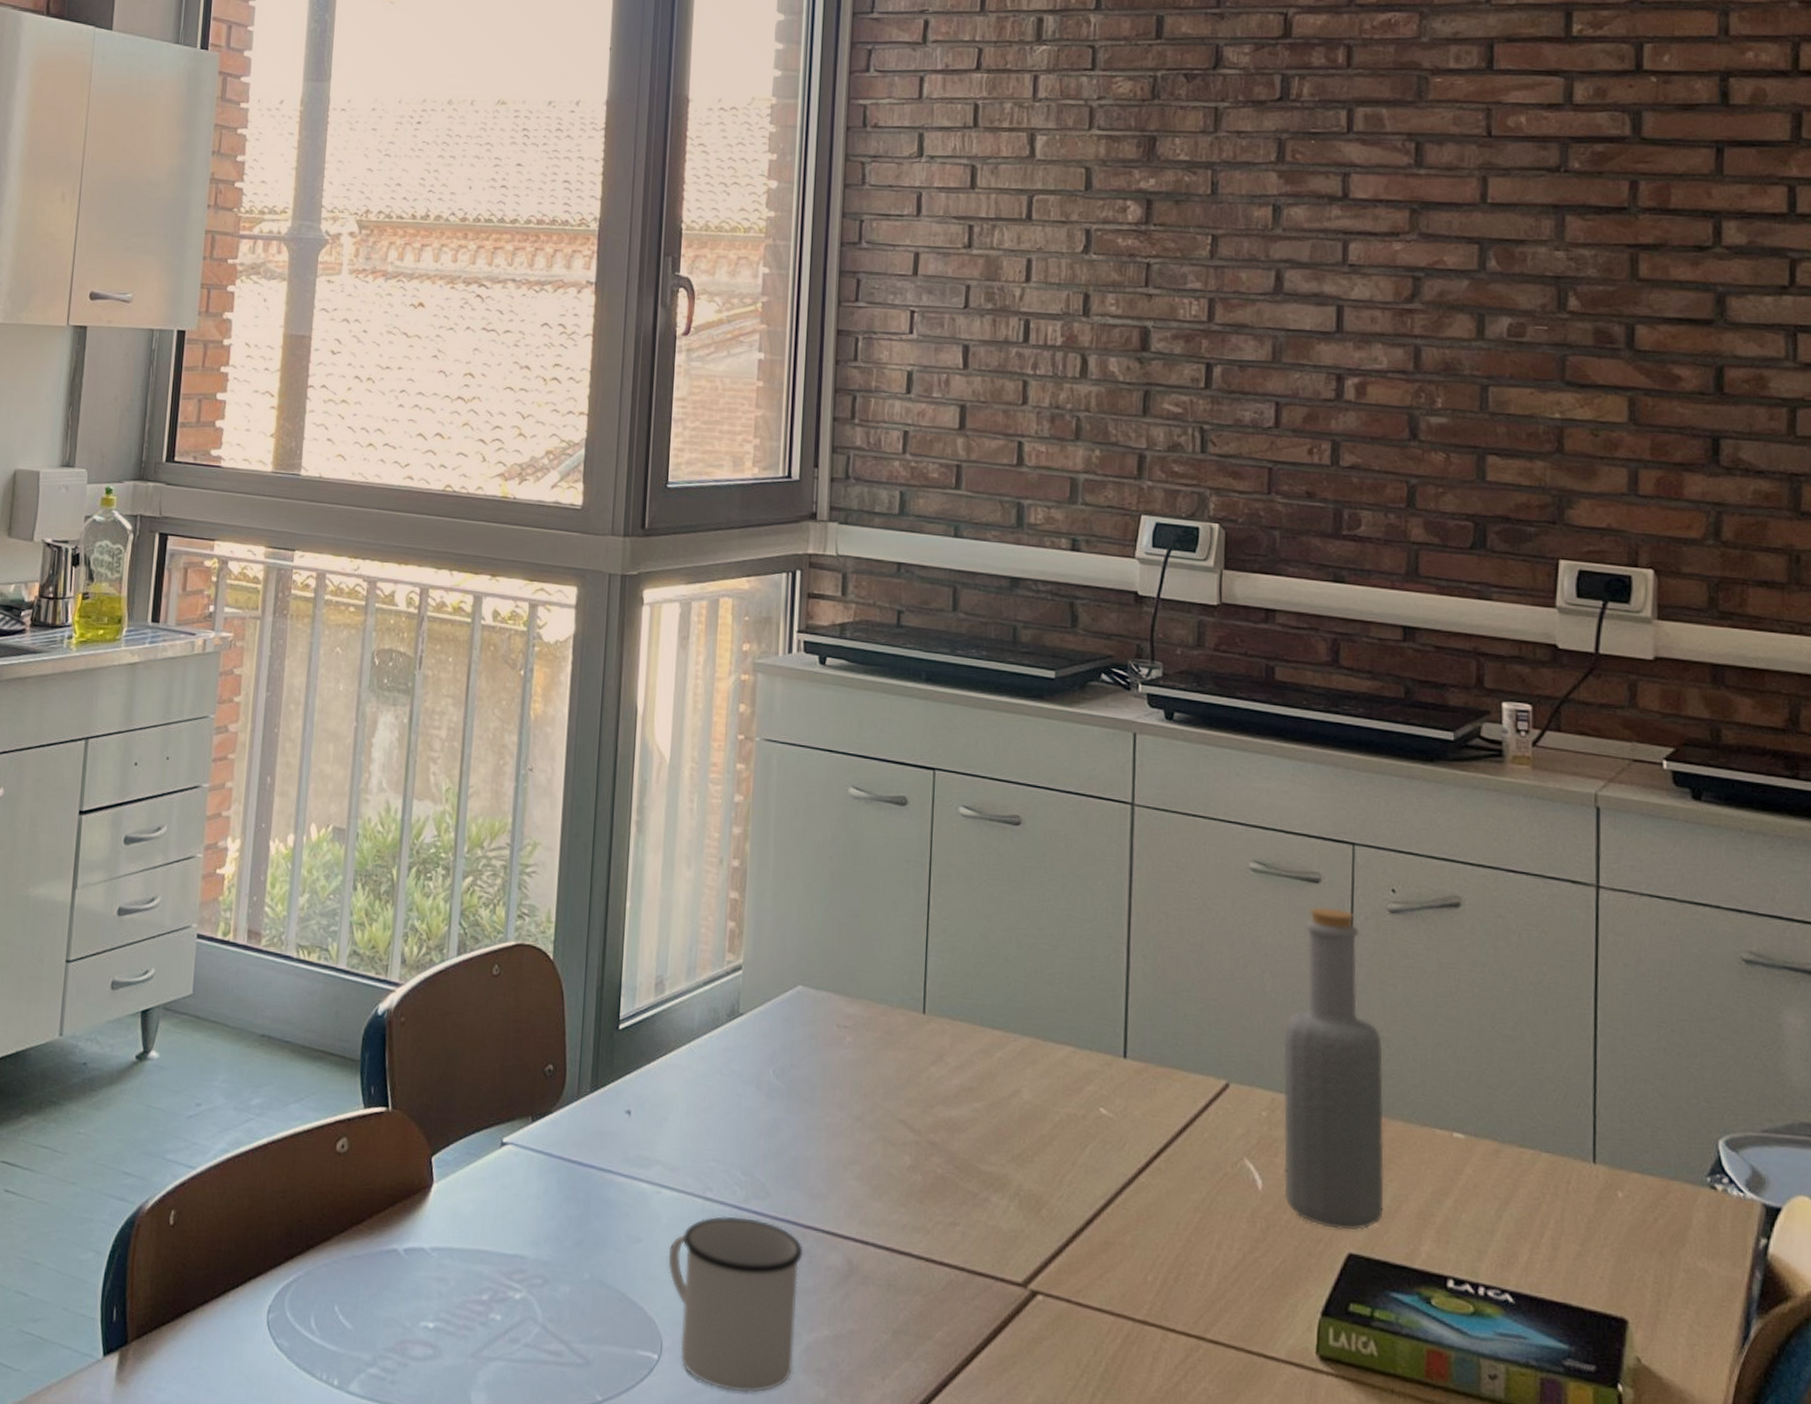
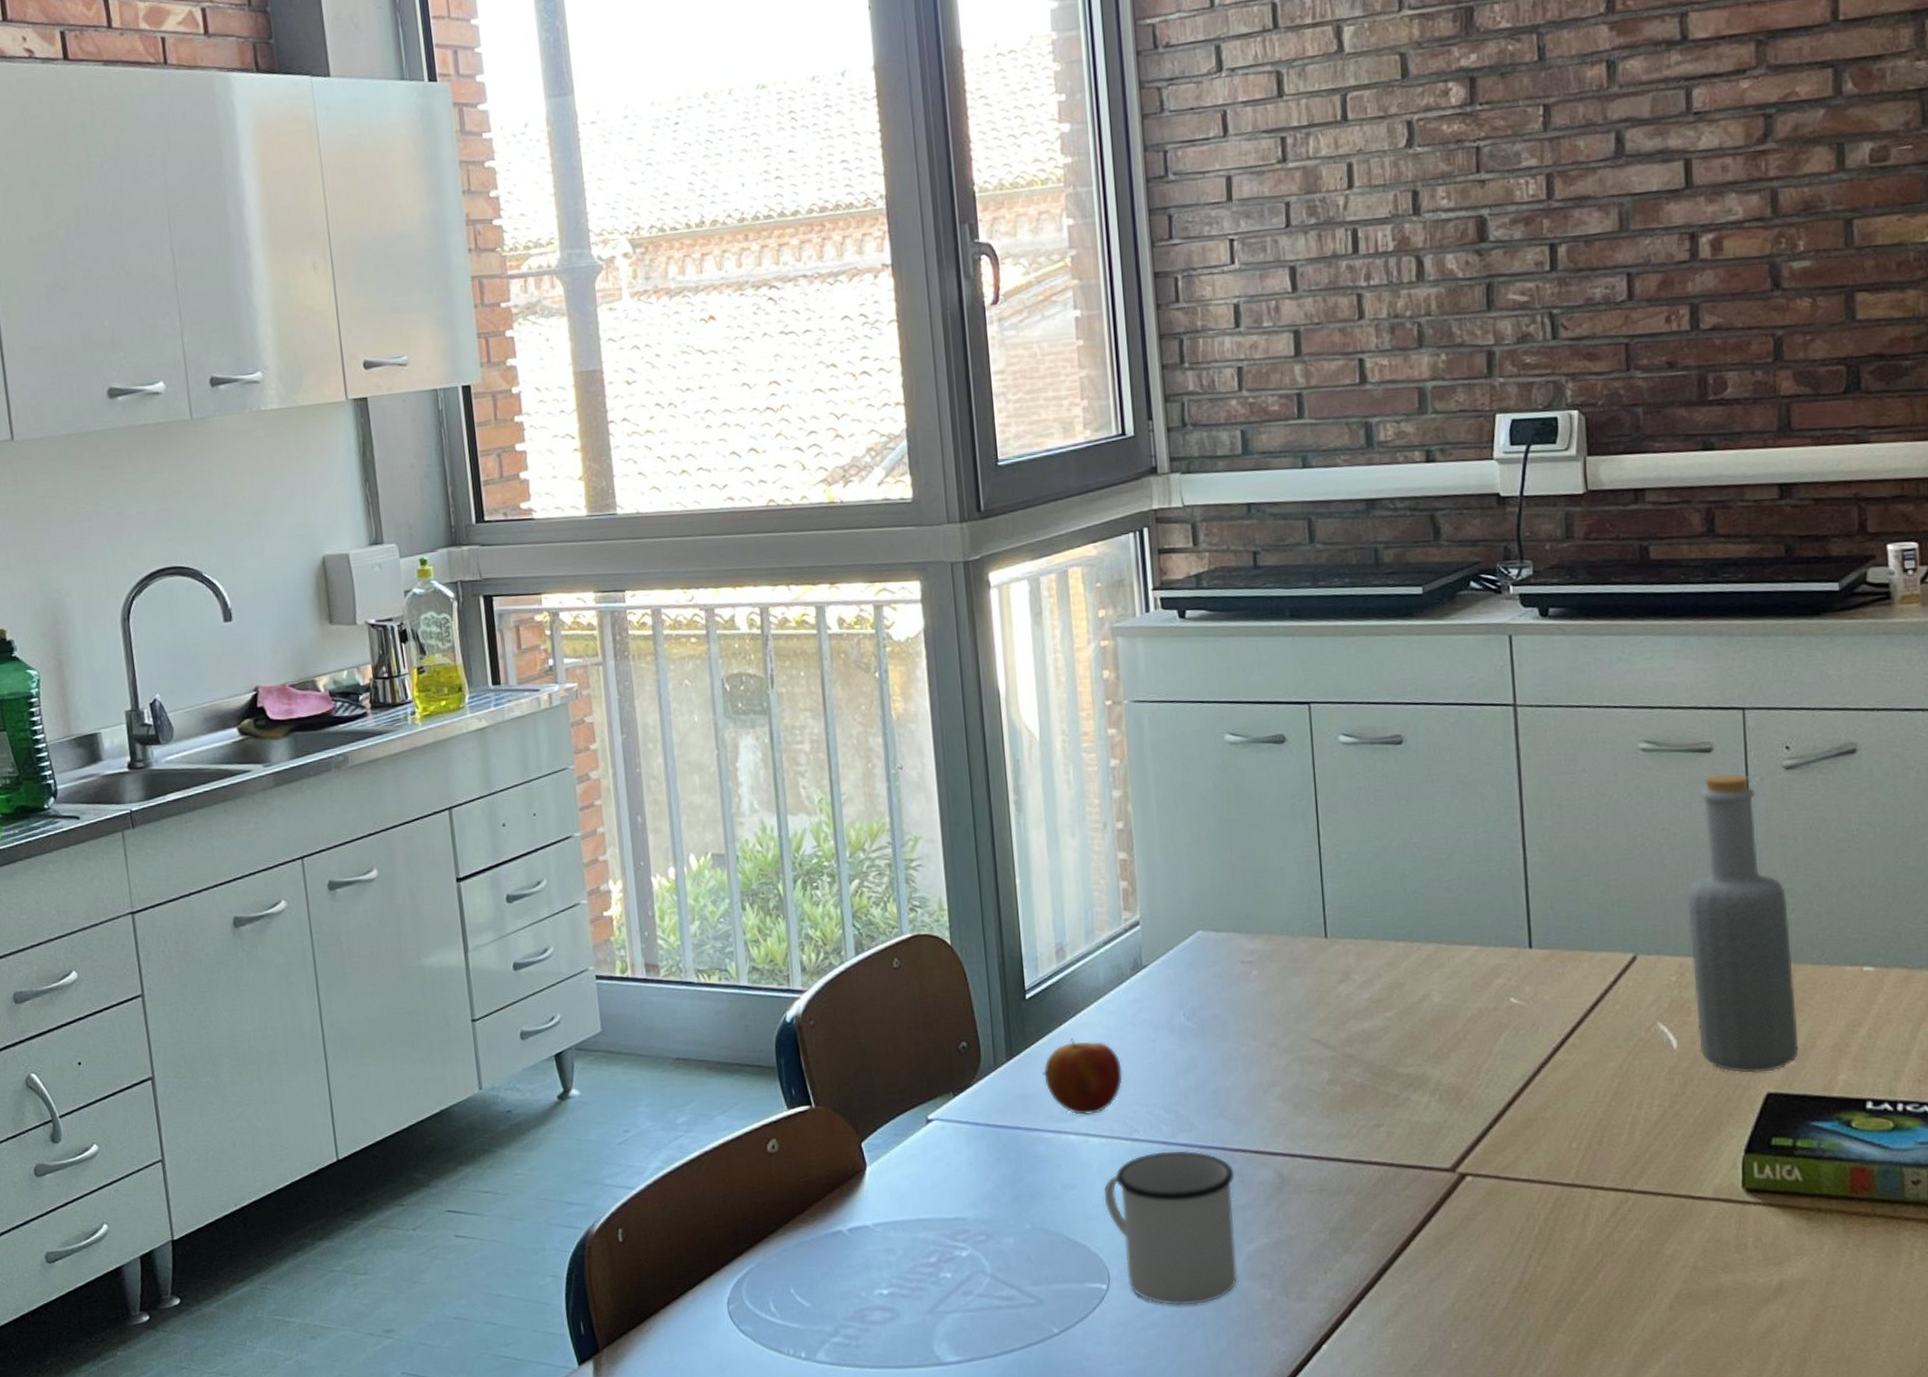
apple: none [625,1079,705,1165] -> present [1044,1038,1123,1115]

